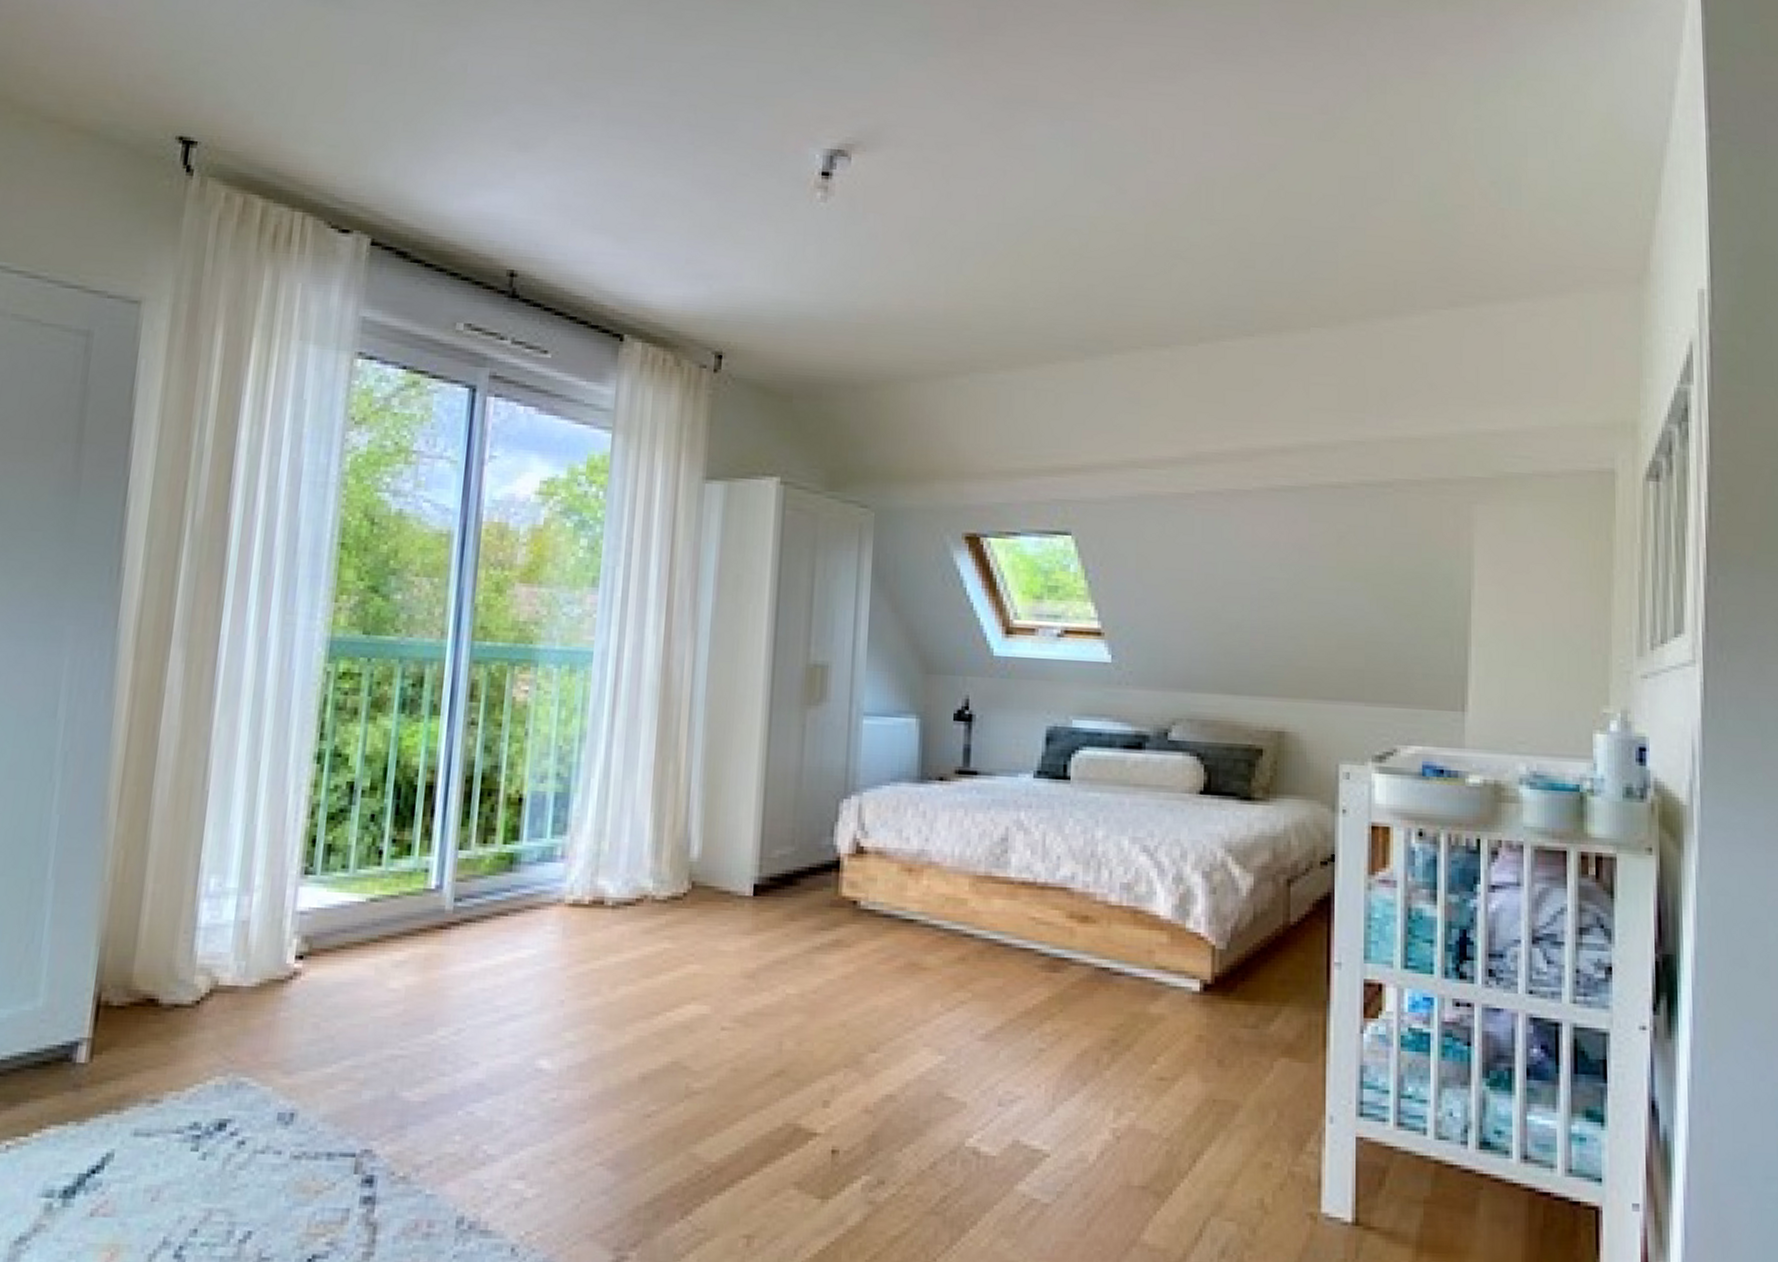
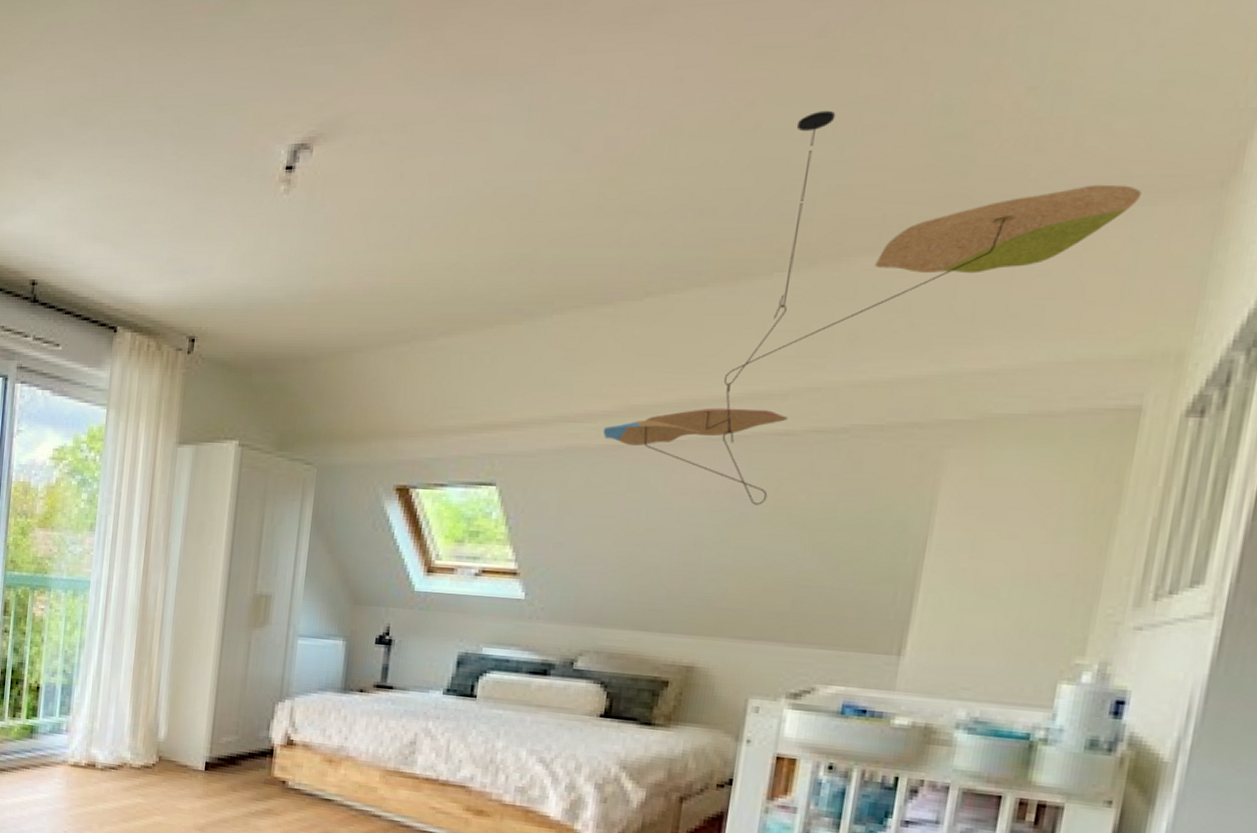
ceiling mobile: none [1172,180,1585,559] -> present [602,110,1142,506]

